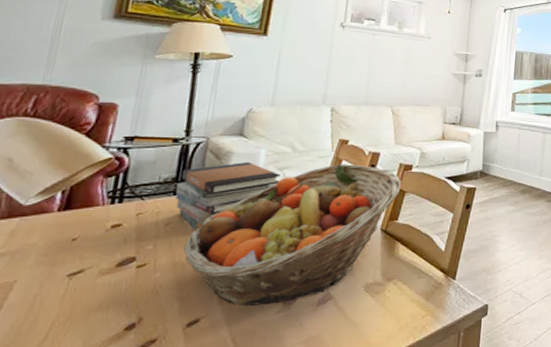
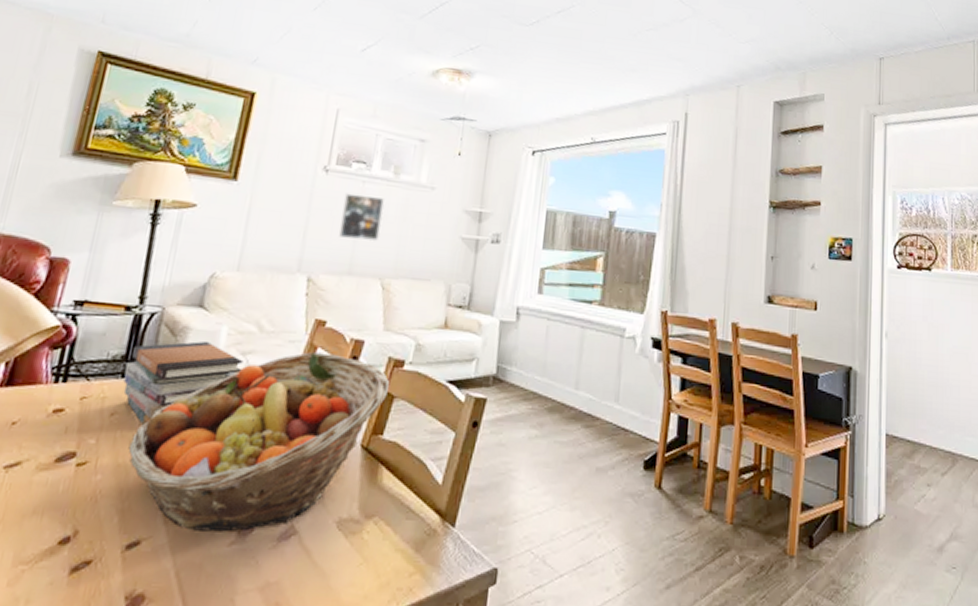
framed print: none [356,43,392,79] -> present [339,193,385,242]

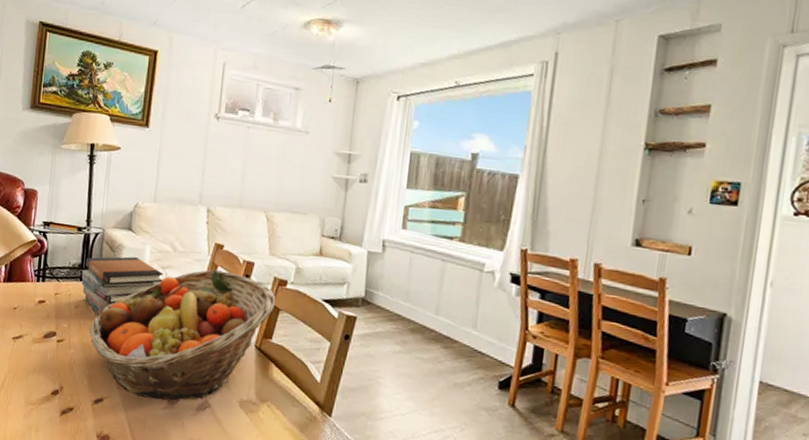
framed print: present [339,193,385,242] -> none [230,137,267,180]

